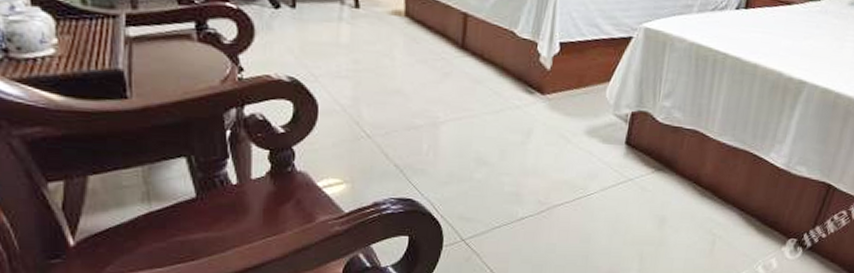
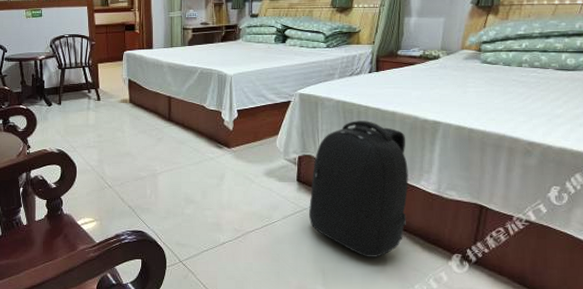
backpack: none [633,71,764,240] -> present [308,121,409,257]

